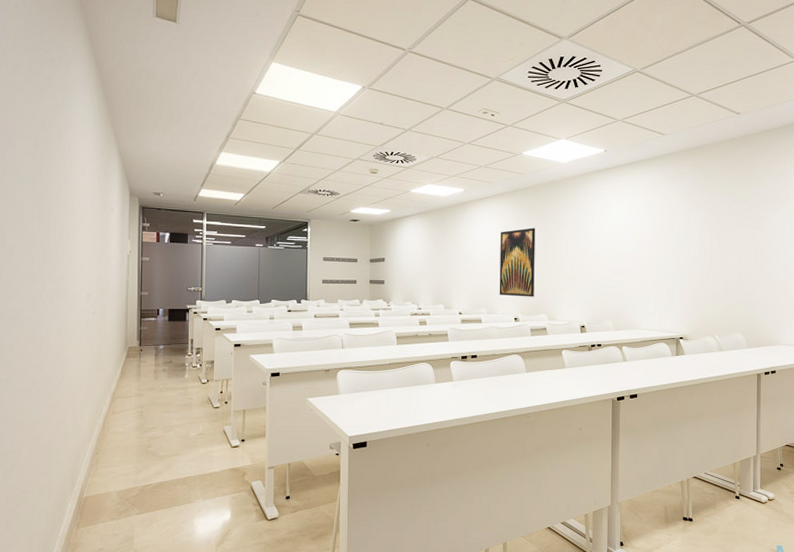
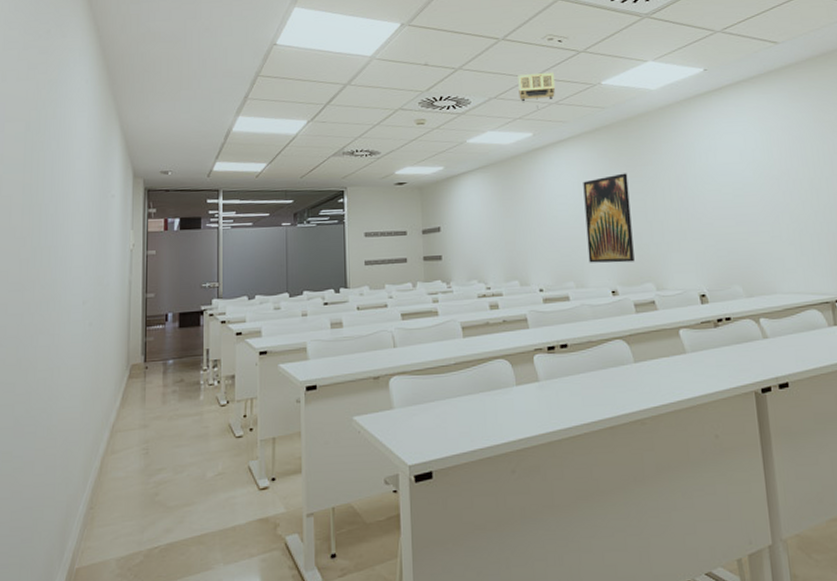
projector: none [456,140,486,170] -> present [518,71,556,109]

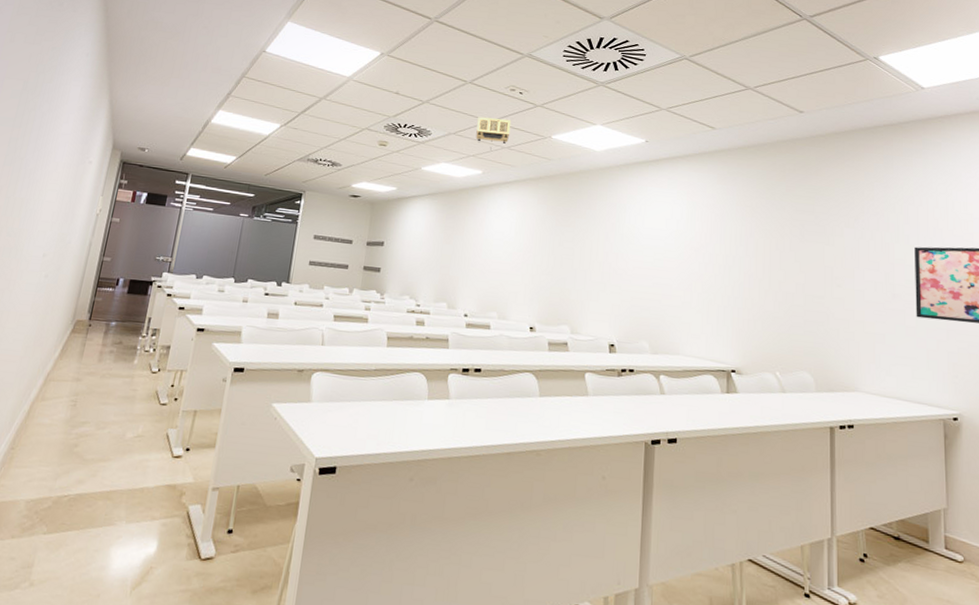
wall art: present [583,173,635,263] -> none [513,221,562,304]

